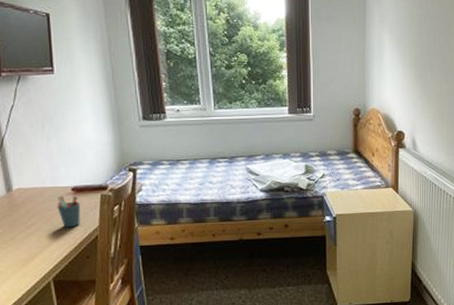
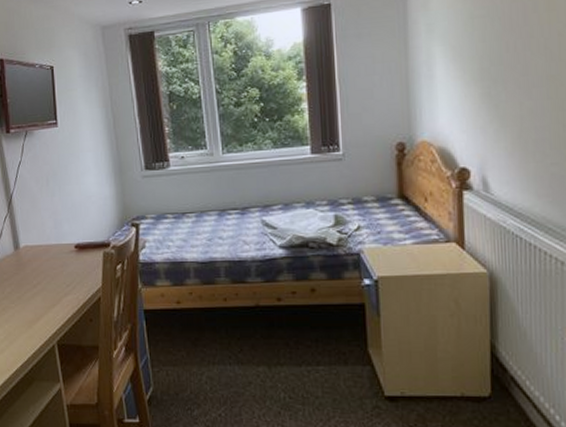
pen holder: present [57,195,81,228] -> none [60,253,84,288]

